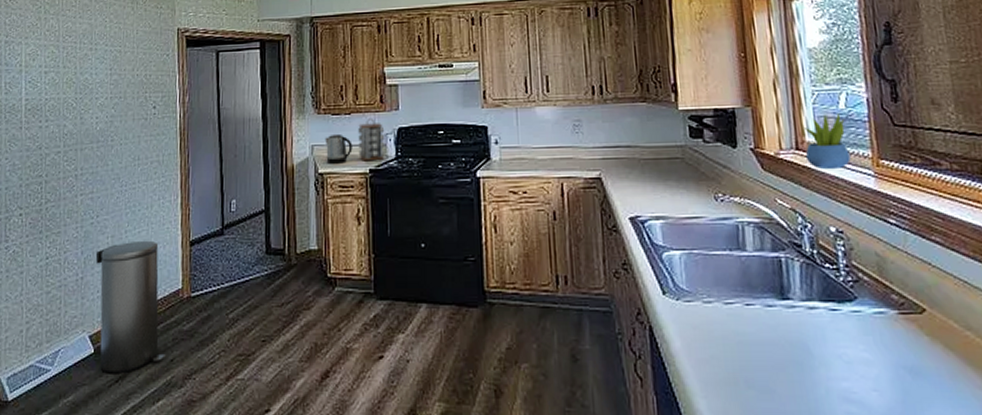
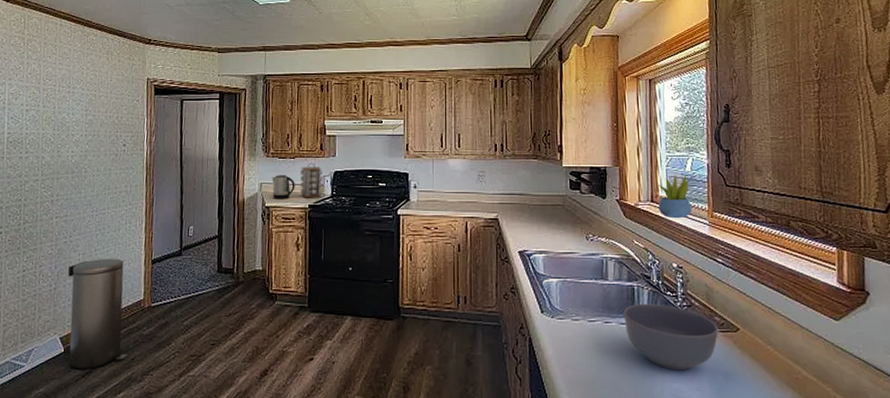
bowl: none [769,279,898,366] -> present [623,303,719,371]

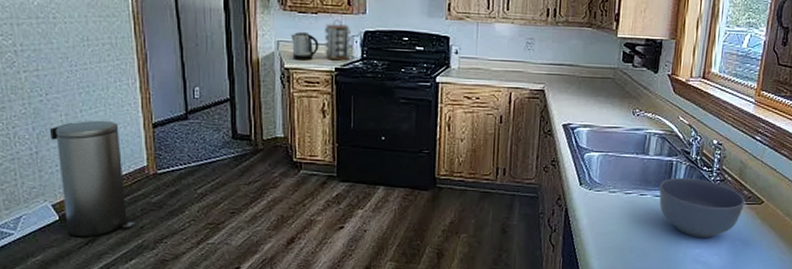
succulent plant: present [658,173,692,219] -> none [708,50,744,97]

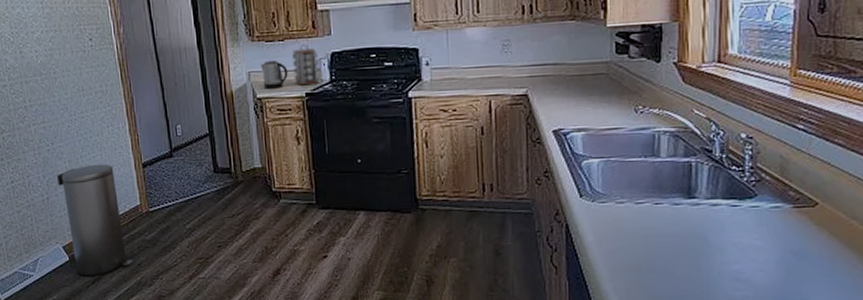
bowl: present [659,177,746,239] -> none [678,180,793,252]

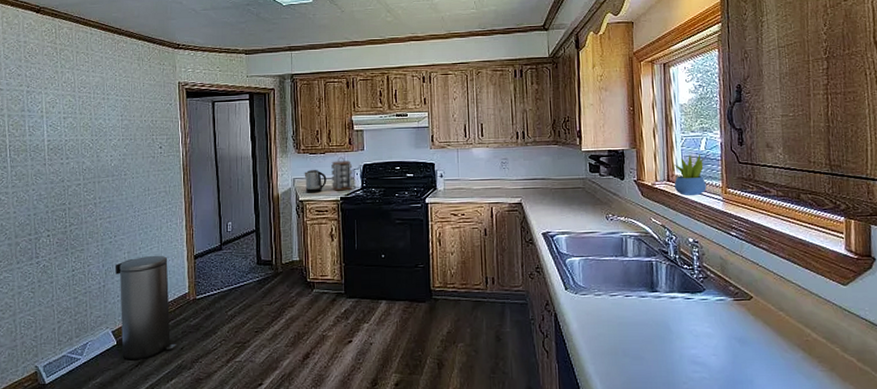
succulent plant: none [726,24,770,81] -> present [674,153,707,196]

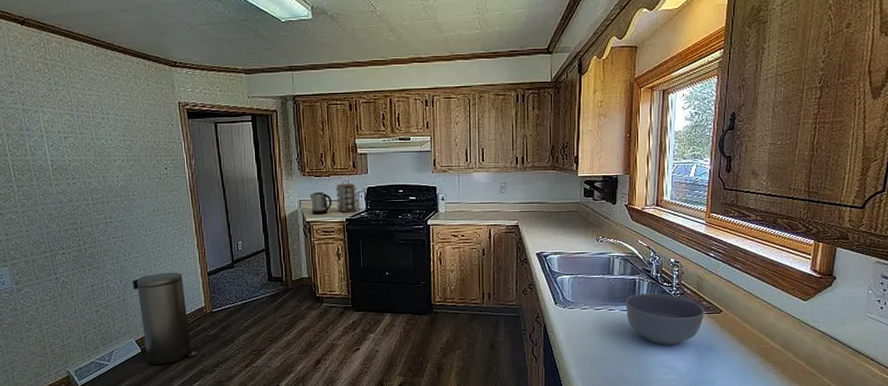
bowl: none [643,276,734,338] -> present [625,293,705,346]
succulent plant: present [674,153,707,196] -> none [661,179,692,220]

